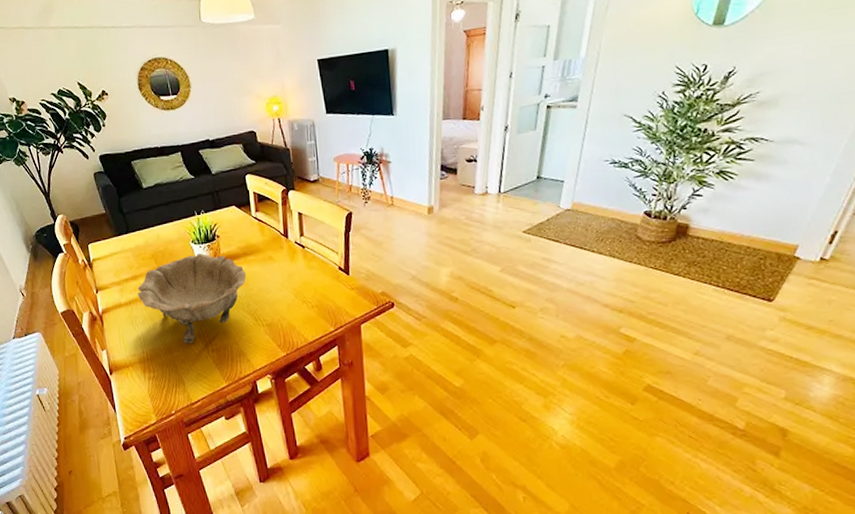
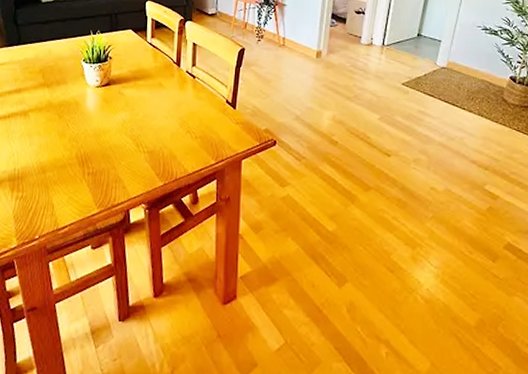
decorative bowl: present [137,254,247,343] -> none [19,73,134,164]

